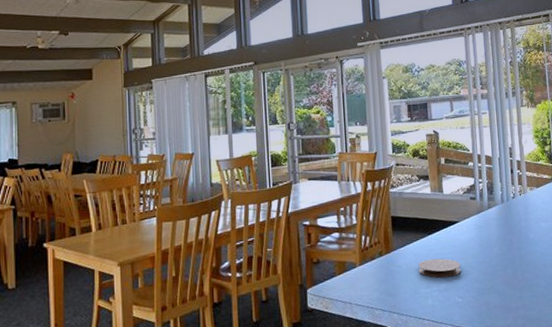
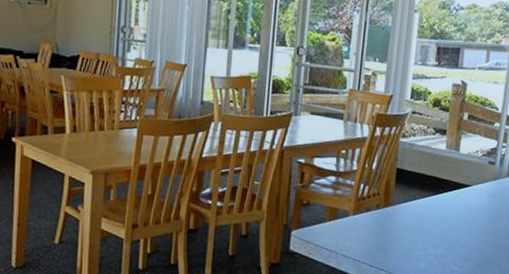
coaster: present [418,258,462,278] -> none [416,220,465,243]

